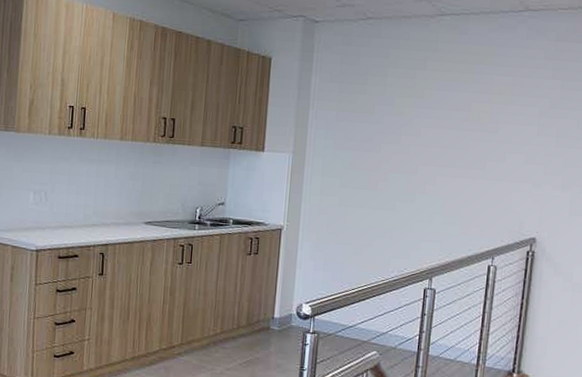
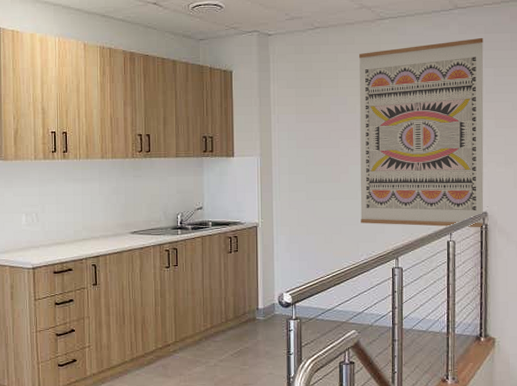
wall art: none [395,45,554,255] -> present [358,37,484,228]

